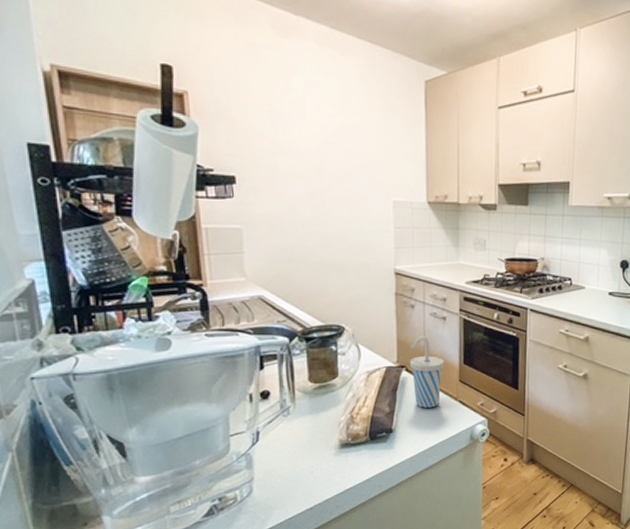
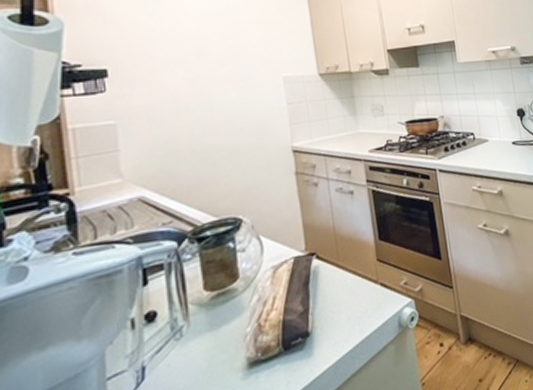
cup: present [409,336,445,408] -> none [319,215,359,300]

